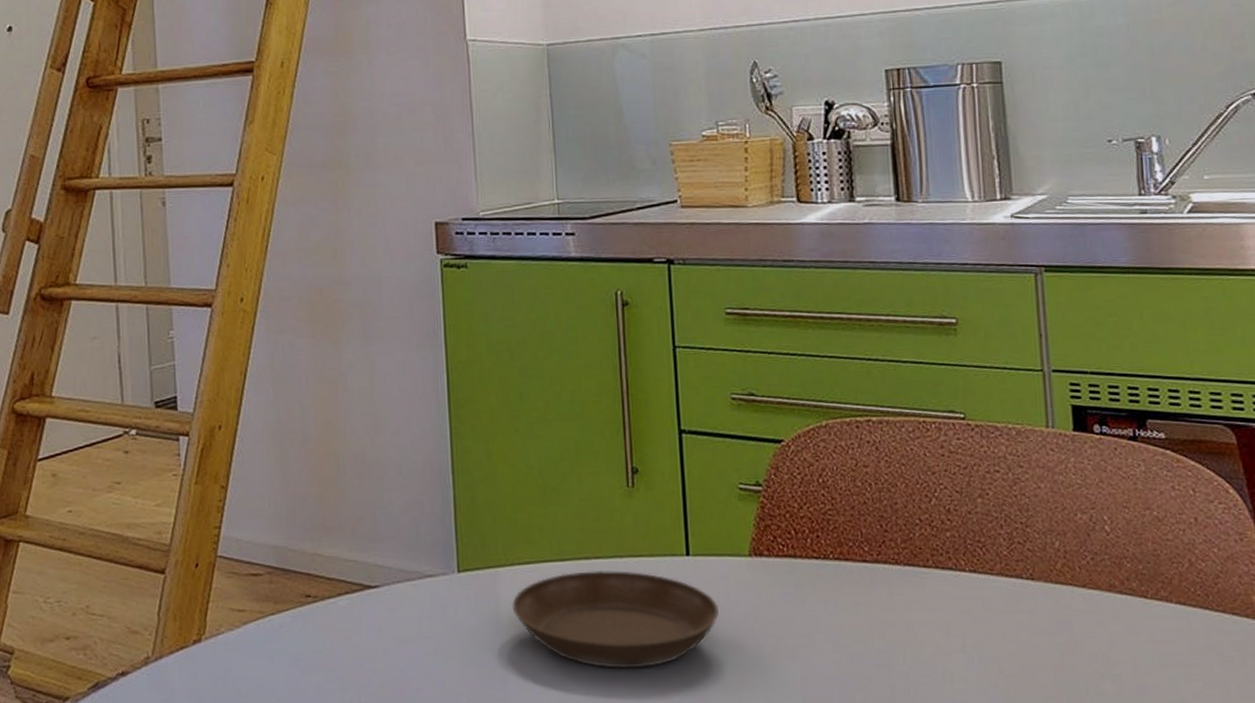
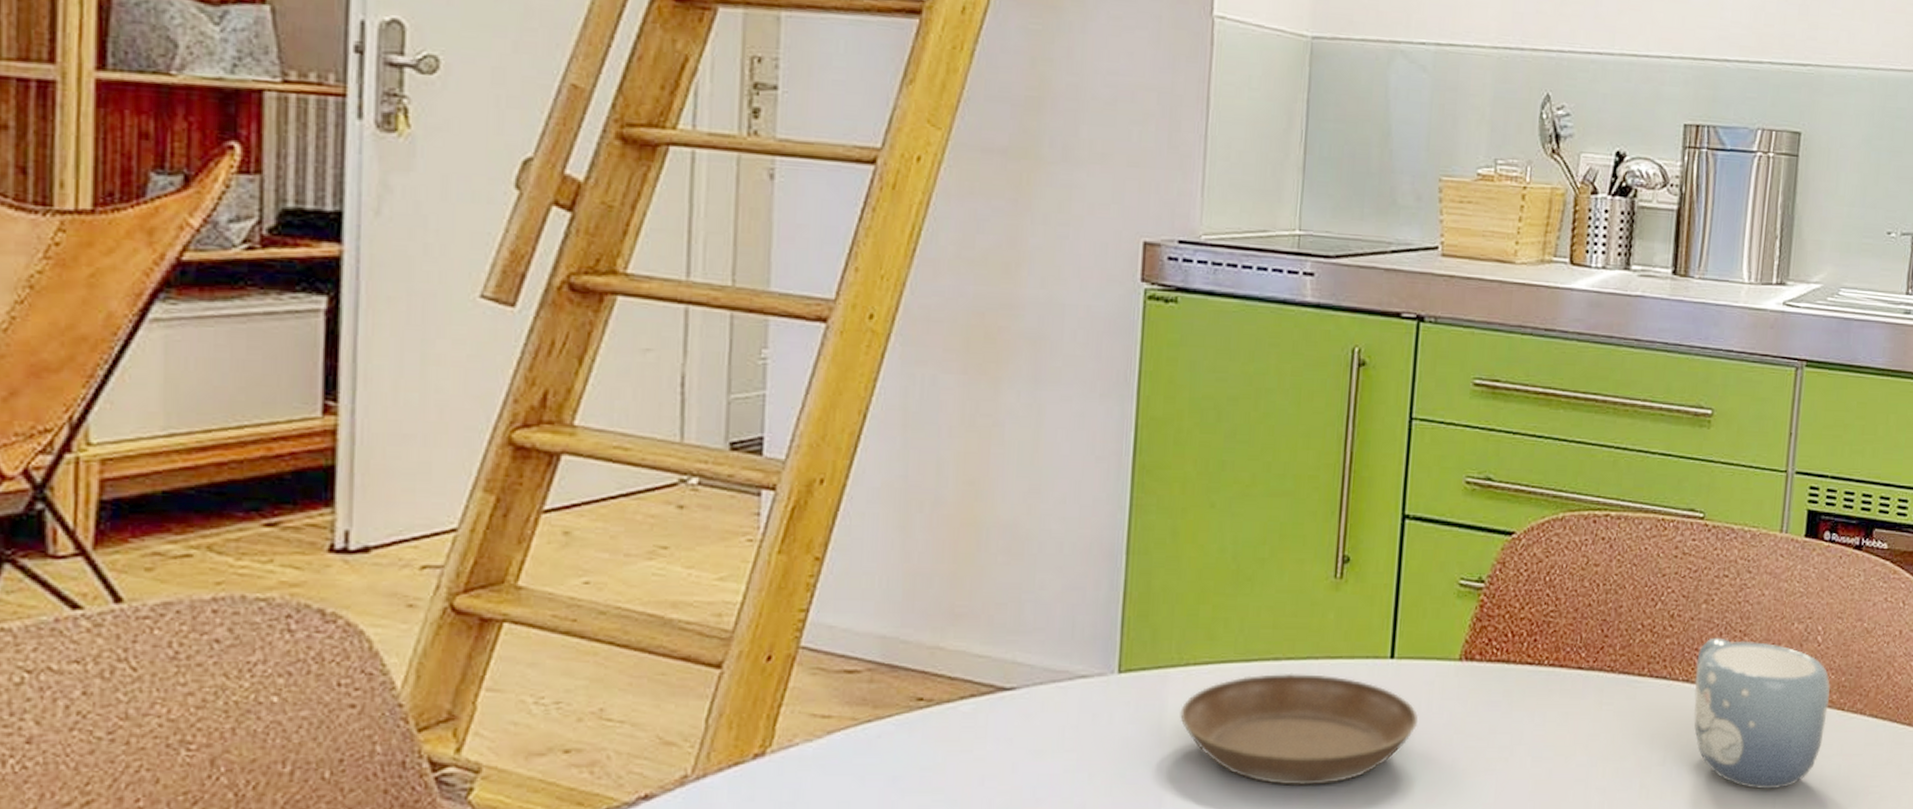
mug: none [980,529,1130,677] -> present [1694,637,1831,790]

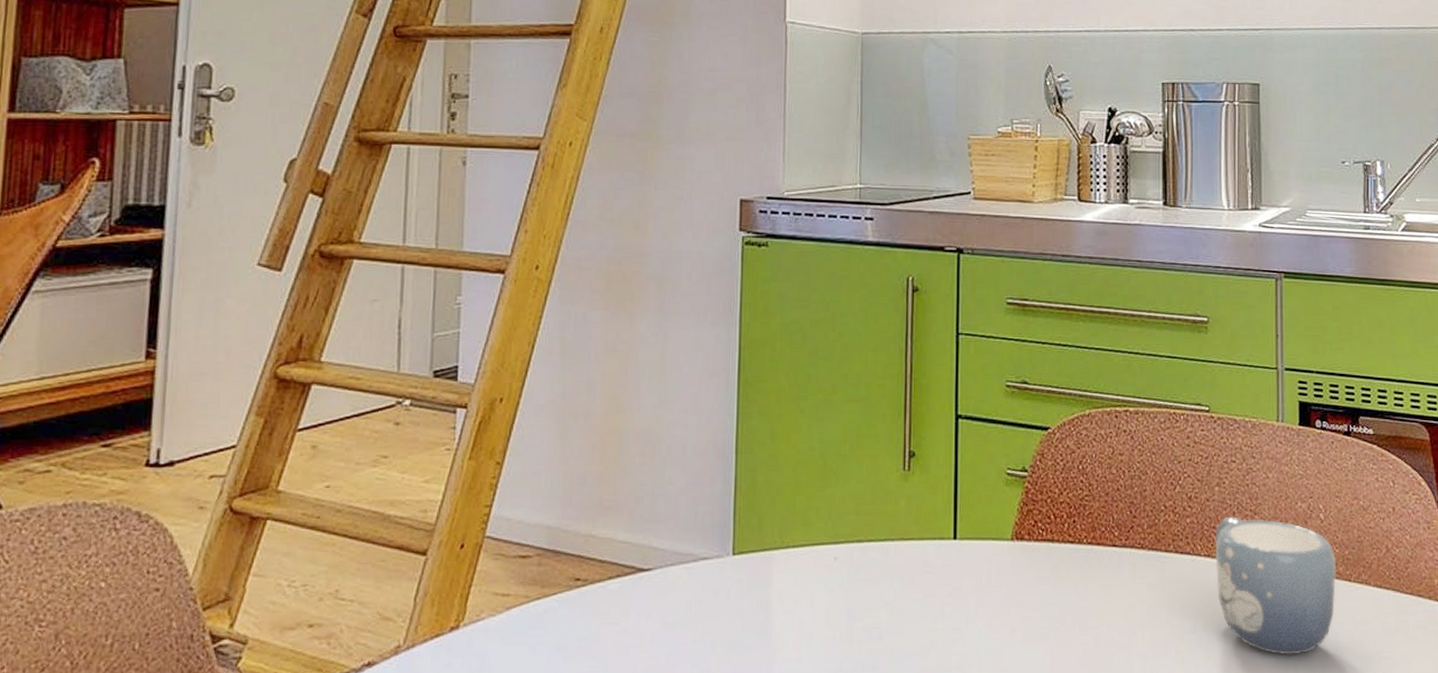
saucer: present [1180,673,1418,785] -> none [783,553,979,653]

